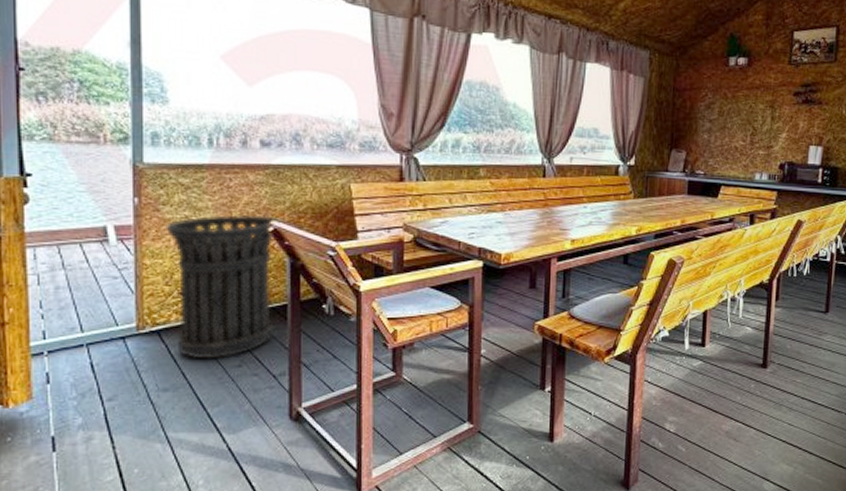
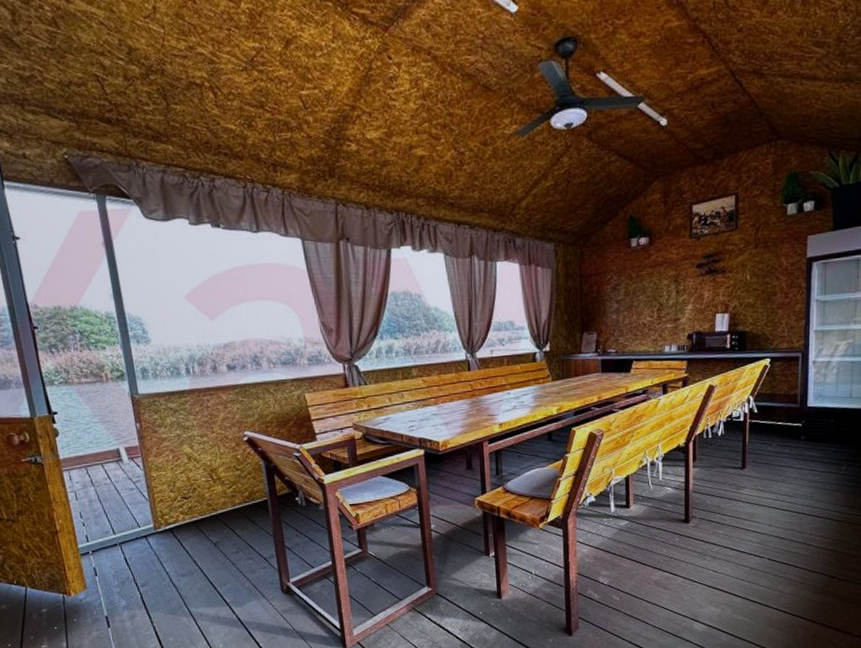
trash can: present [165,214,280,359] -> none [163,428,259,549]

